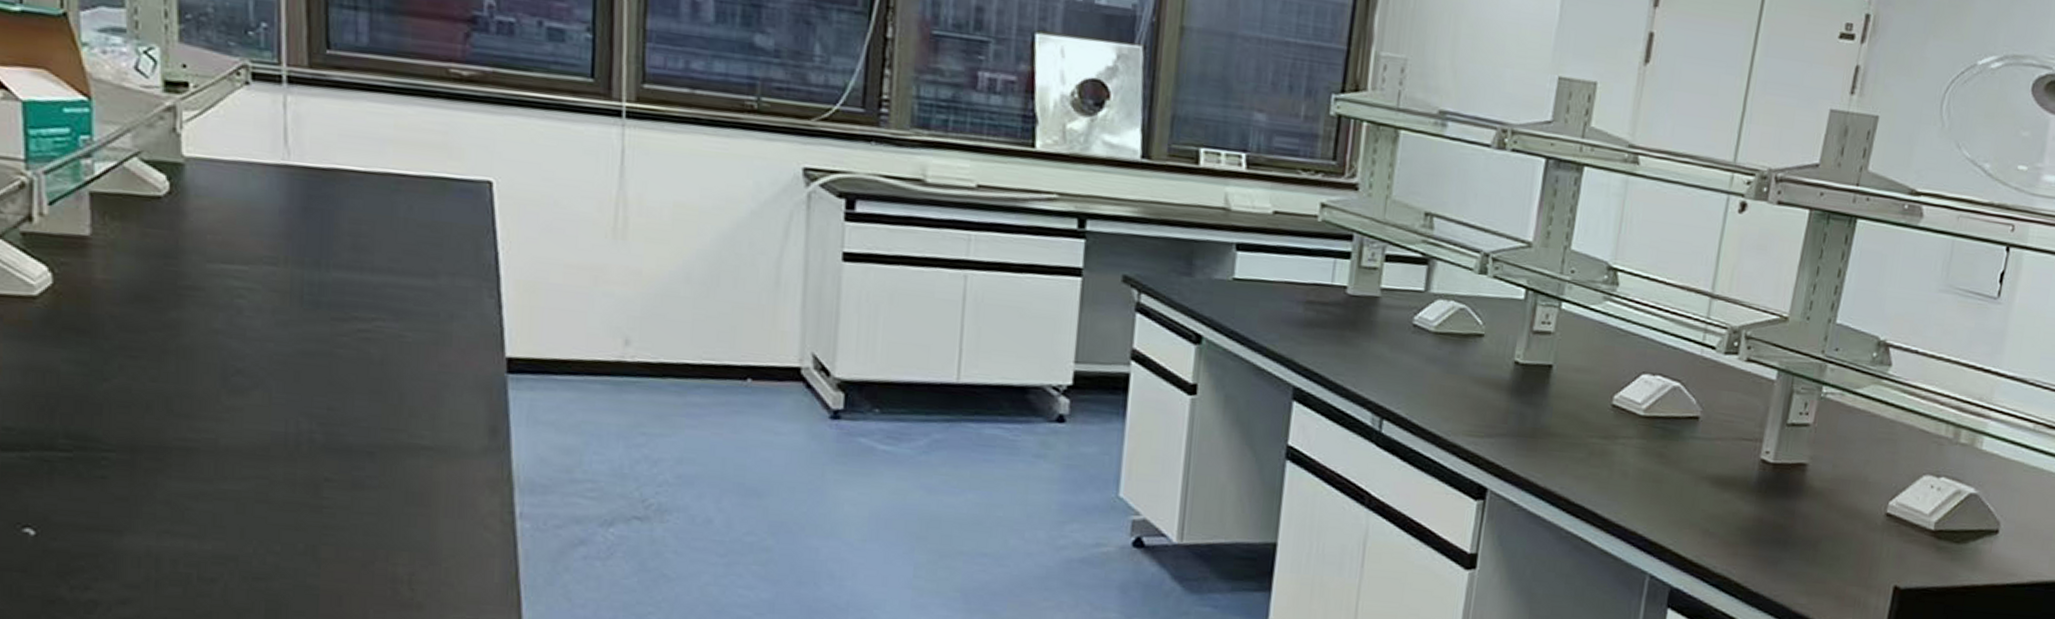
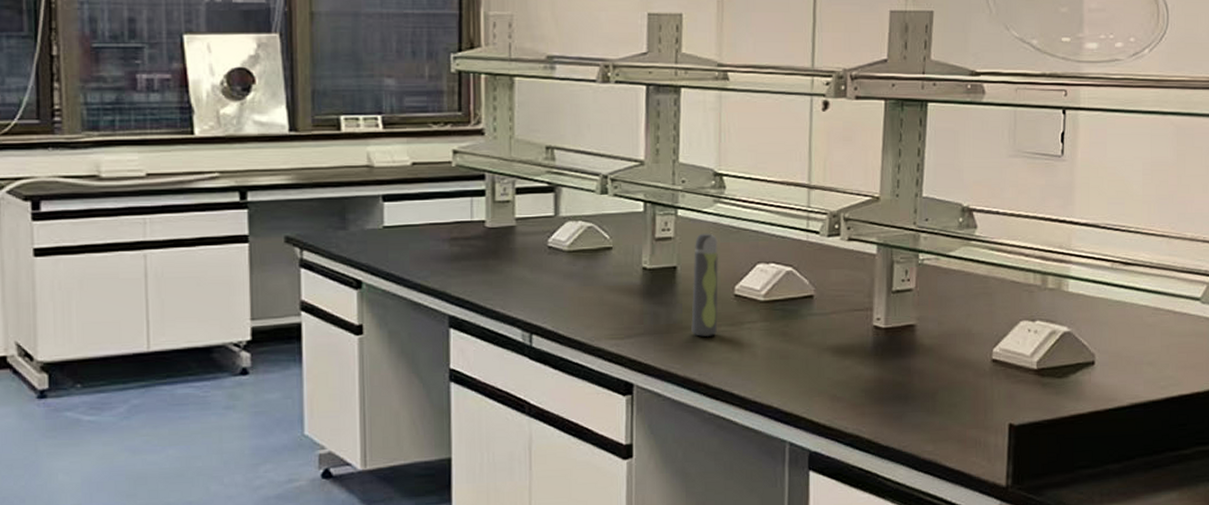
spray bottle: none [1559,332,1602,448] -> present [691,233,718,338]

